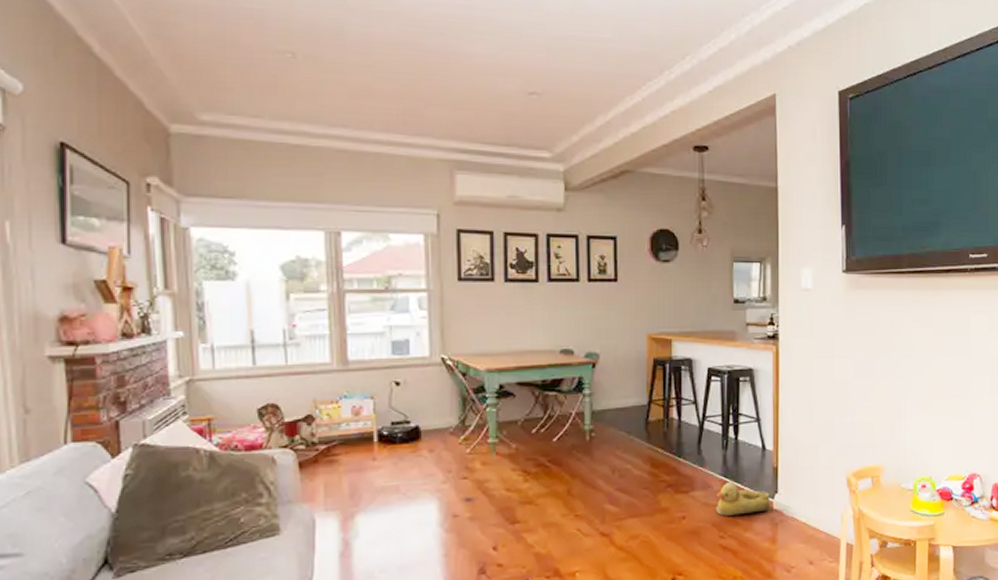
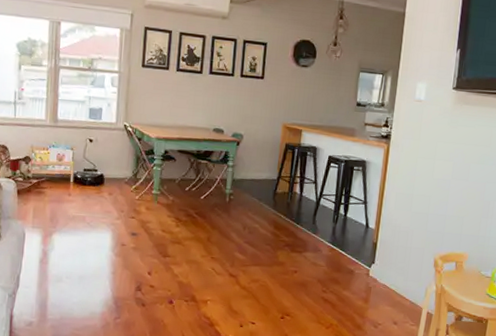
rubber duck: present [715,481,771,516] -> none [322,248,368,278]

